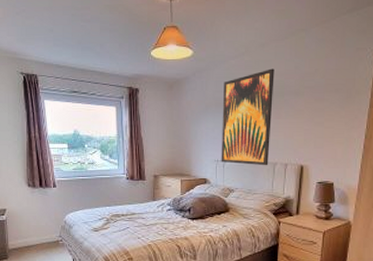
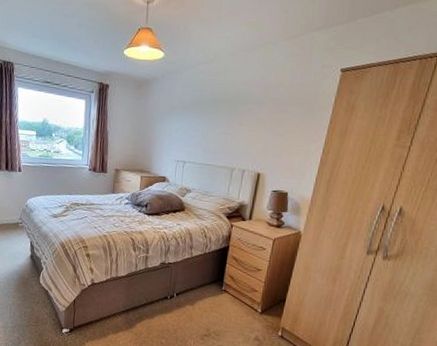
wall art: present [221,68,275,166] -> none [181,77,241,171]

